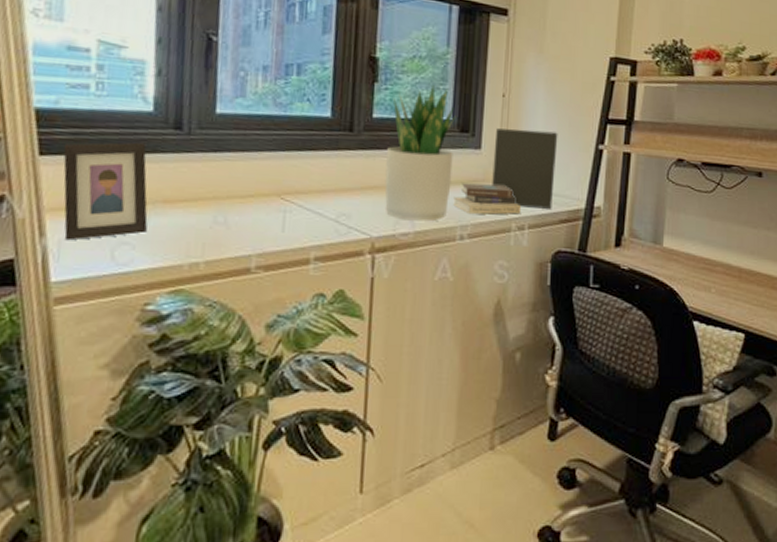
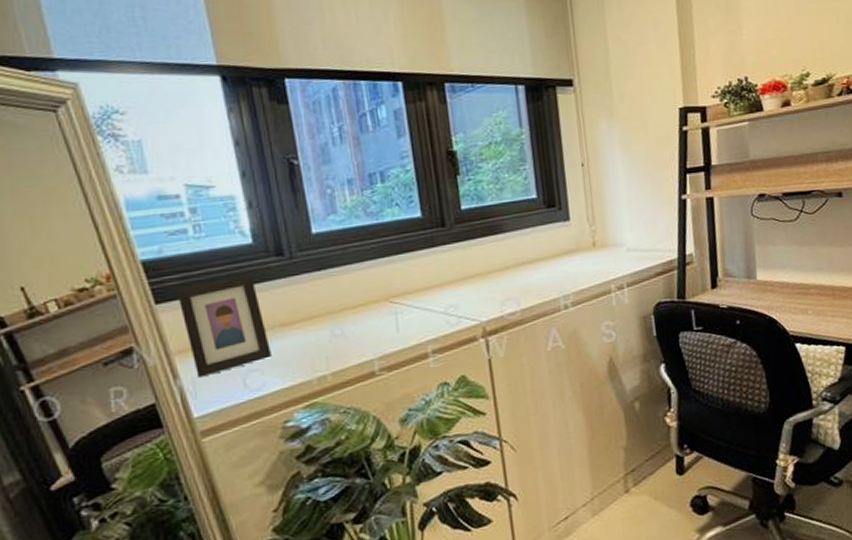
planter: present [384,85,457,222] -> none [477,167,548,301]
books: present [453,183,520,215] -> none [552,251,617,284]
binder: present [492,128,558,209] -> none [581,191,647,268]

